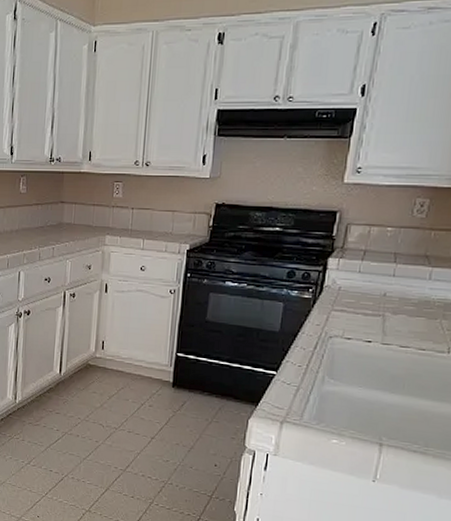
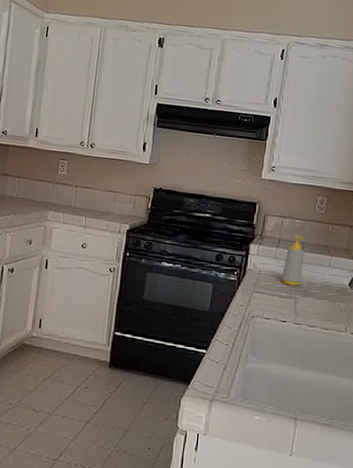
soap bottle: none [367,245,396,302] -> present [282,235,304,286]

